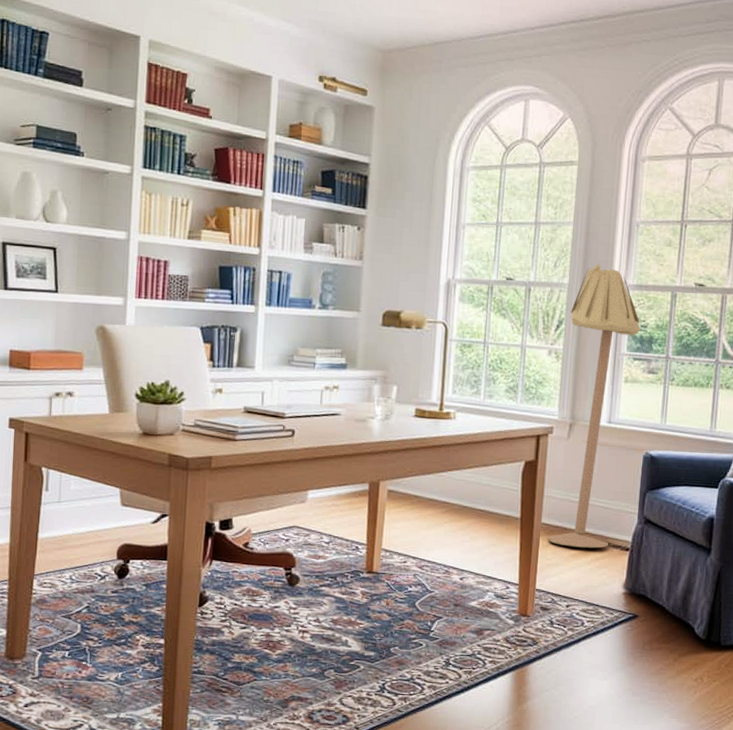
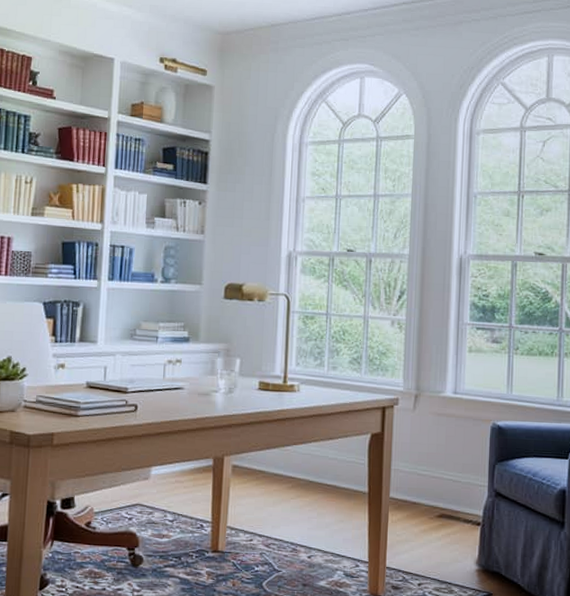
floor lamp: present [548,264,640,549] -> none [397,235,482,524]

